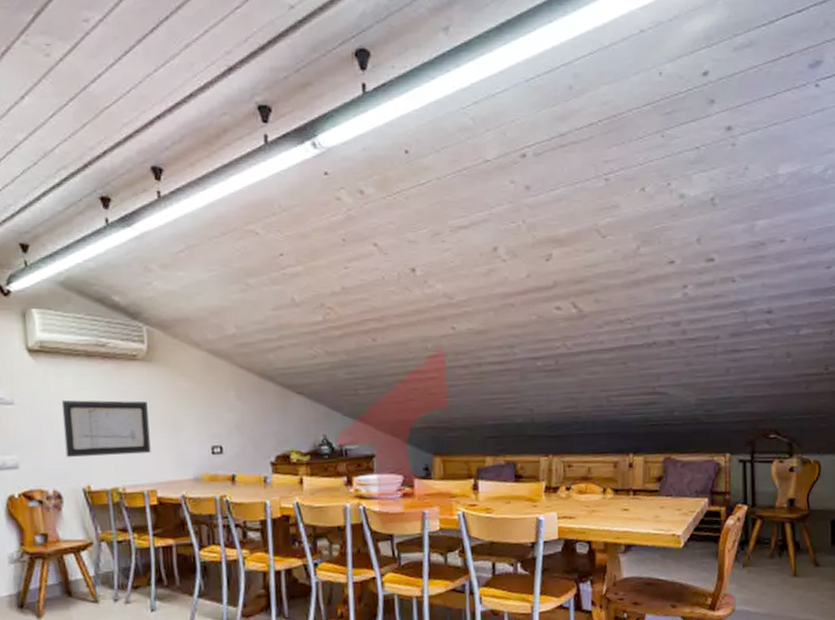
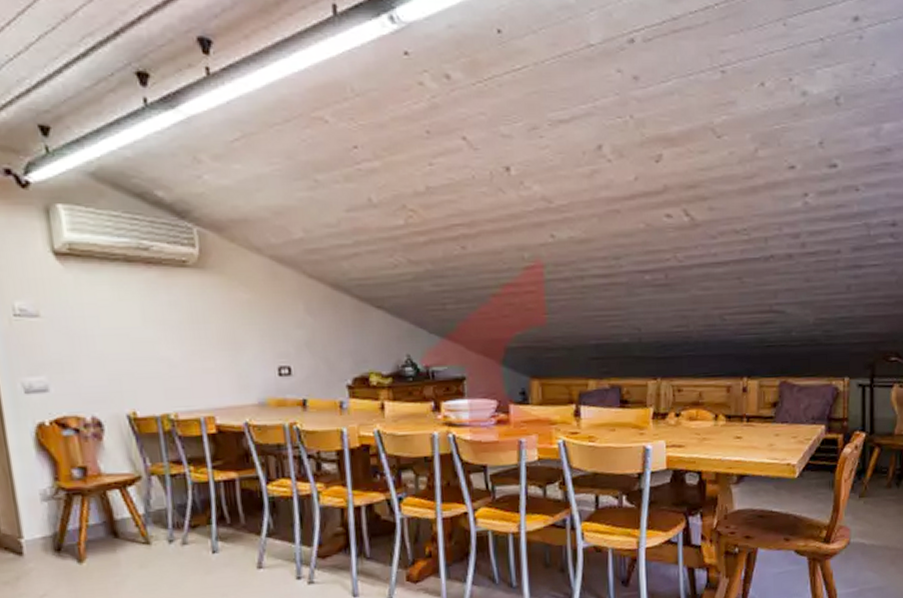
wall art: present [61,399,151,457] -> none [97,312,207,379]

